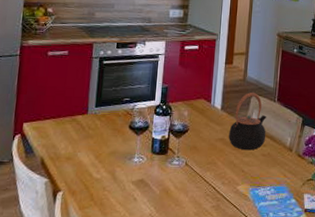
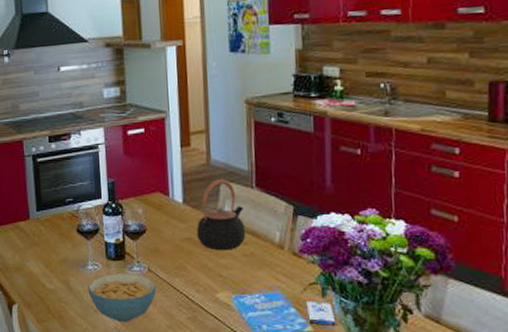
cereal bowl: none [131,166,190,209] -> present [88,274,156,321]

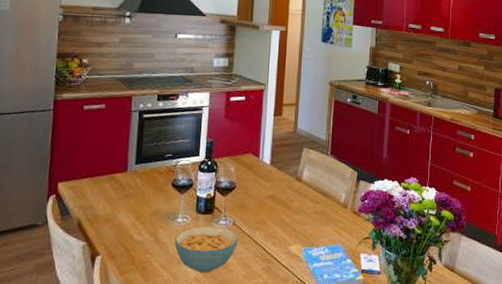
teapot: present [197,179,246,251] -> none [279,146,320,208]

